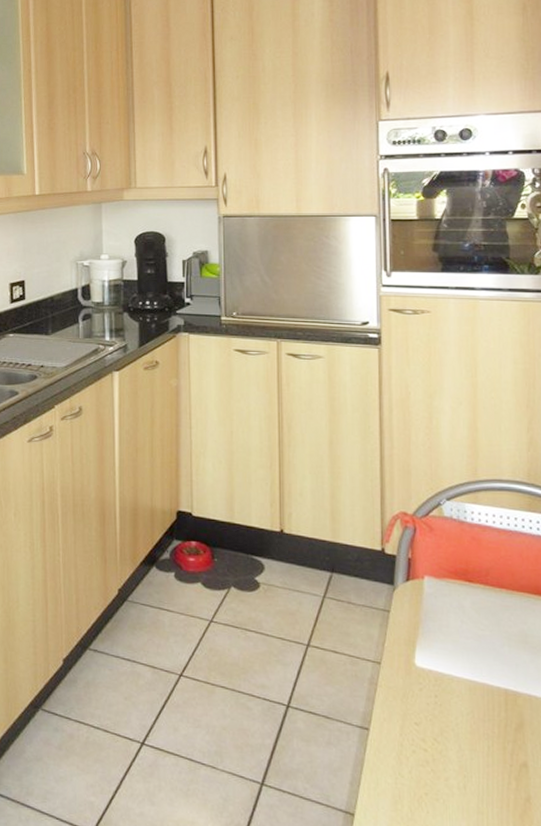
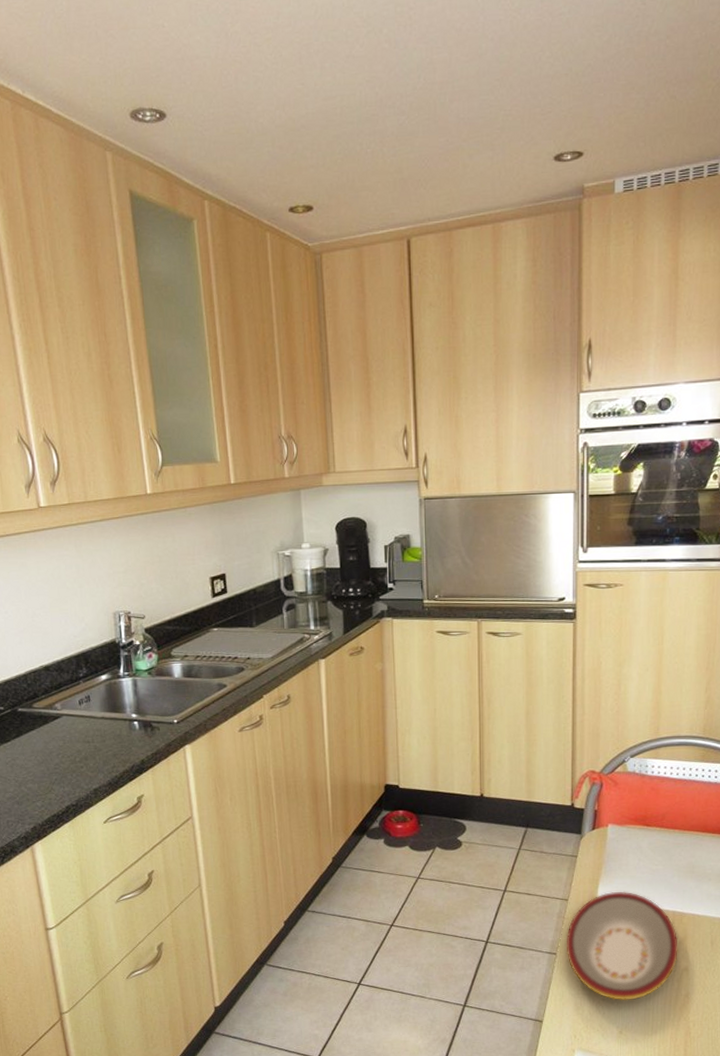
plate: none [380,658,514,798] -> present [567,892,678,1000]

